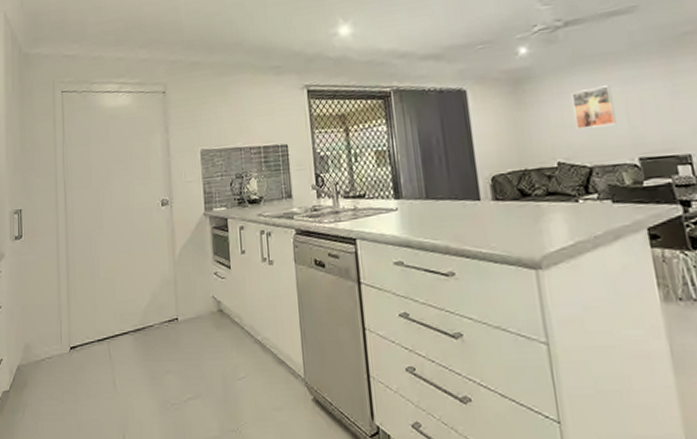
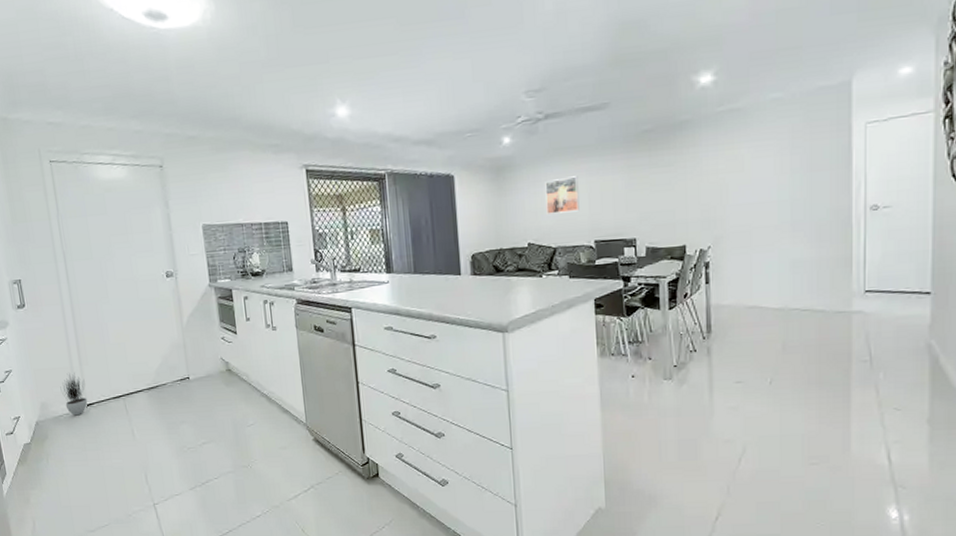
potted plant: none [46,311,102,360] -> present [60,373,118,416]

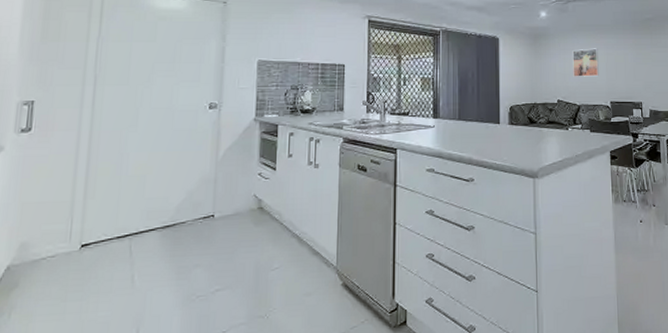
potted plant: present [60,373,118,416] -> none [51,208,123,259]

